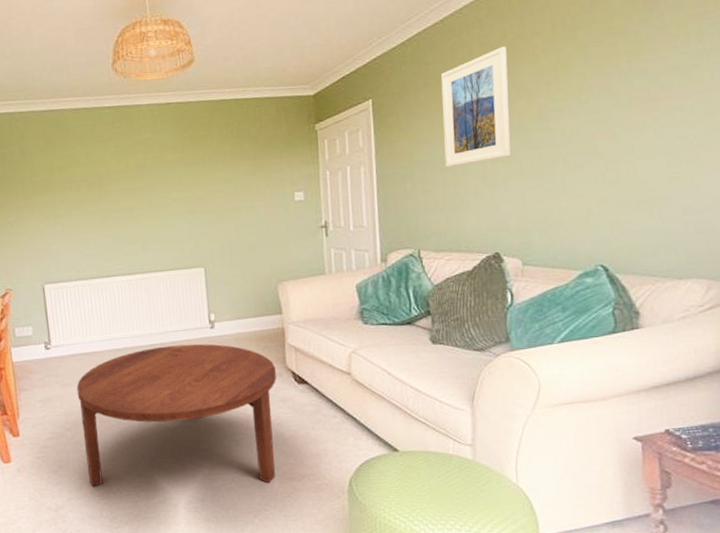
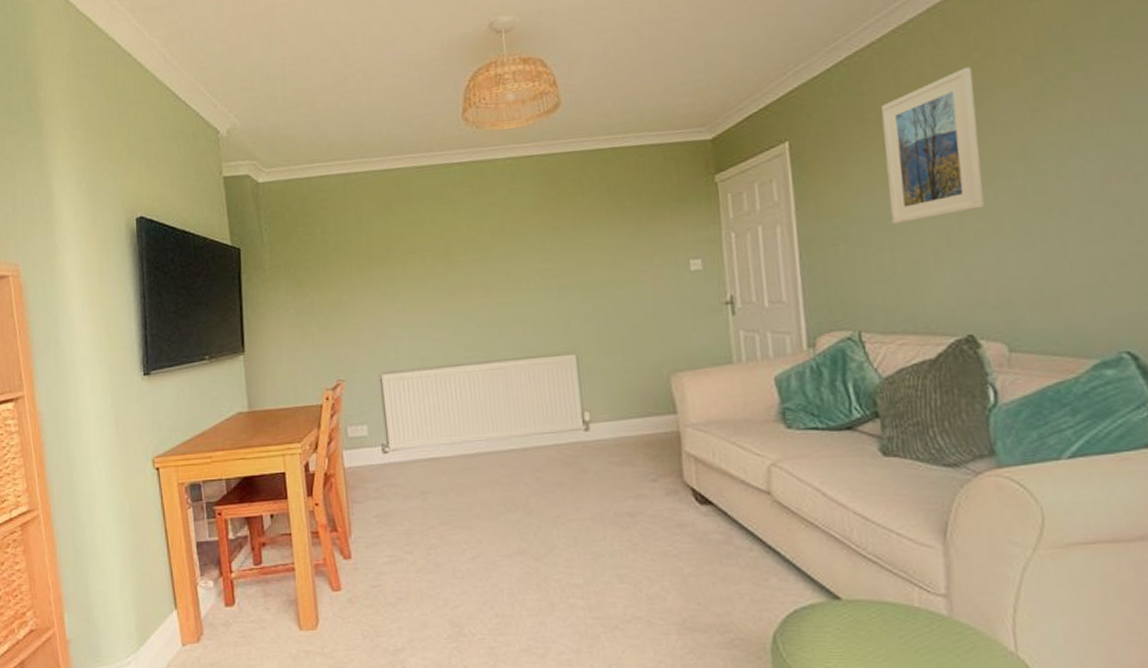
coffee table: present [76,343,276,487] -> none [419,449,673,634]

